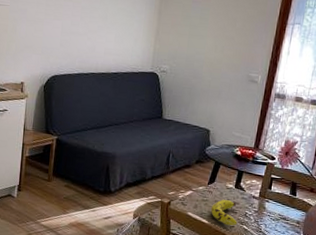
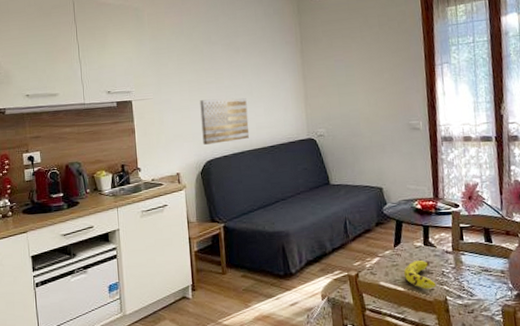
wall art: none [51,16,100,62] -> present [199,97,250,145]

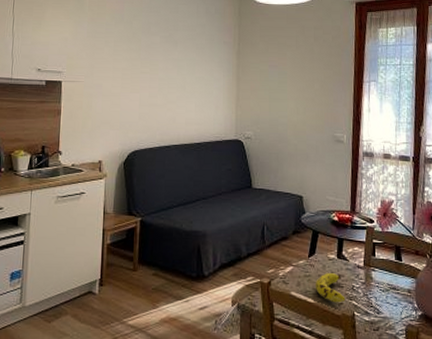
wall art: present [199,97,250,145] -> none [130,89,179,135]

